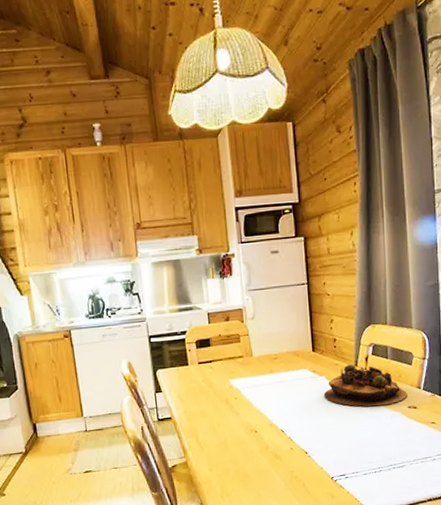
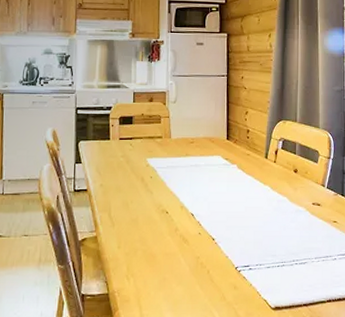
succulent plant: present [323,363,408,407] -> none [234,155,312,200]

